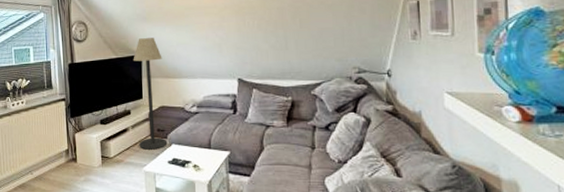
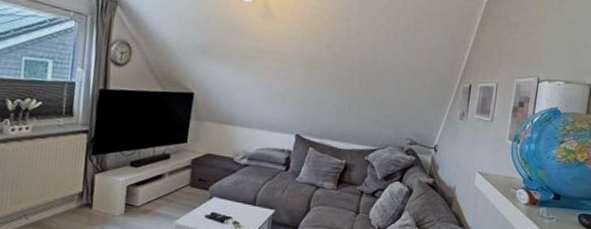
floor lamp: present [133,38,168,150] -> none [174,74,218,202]

